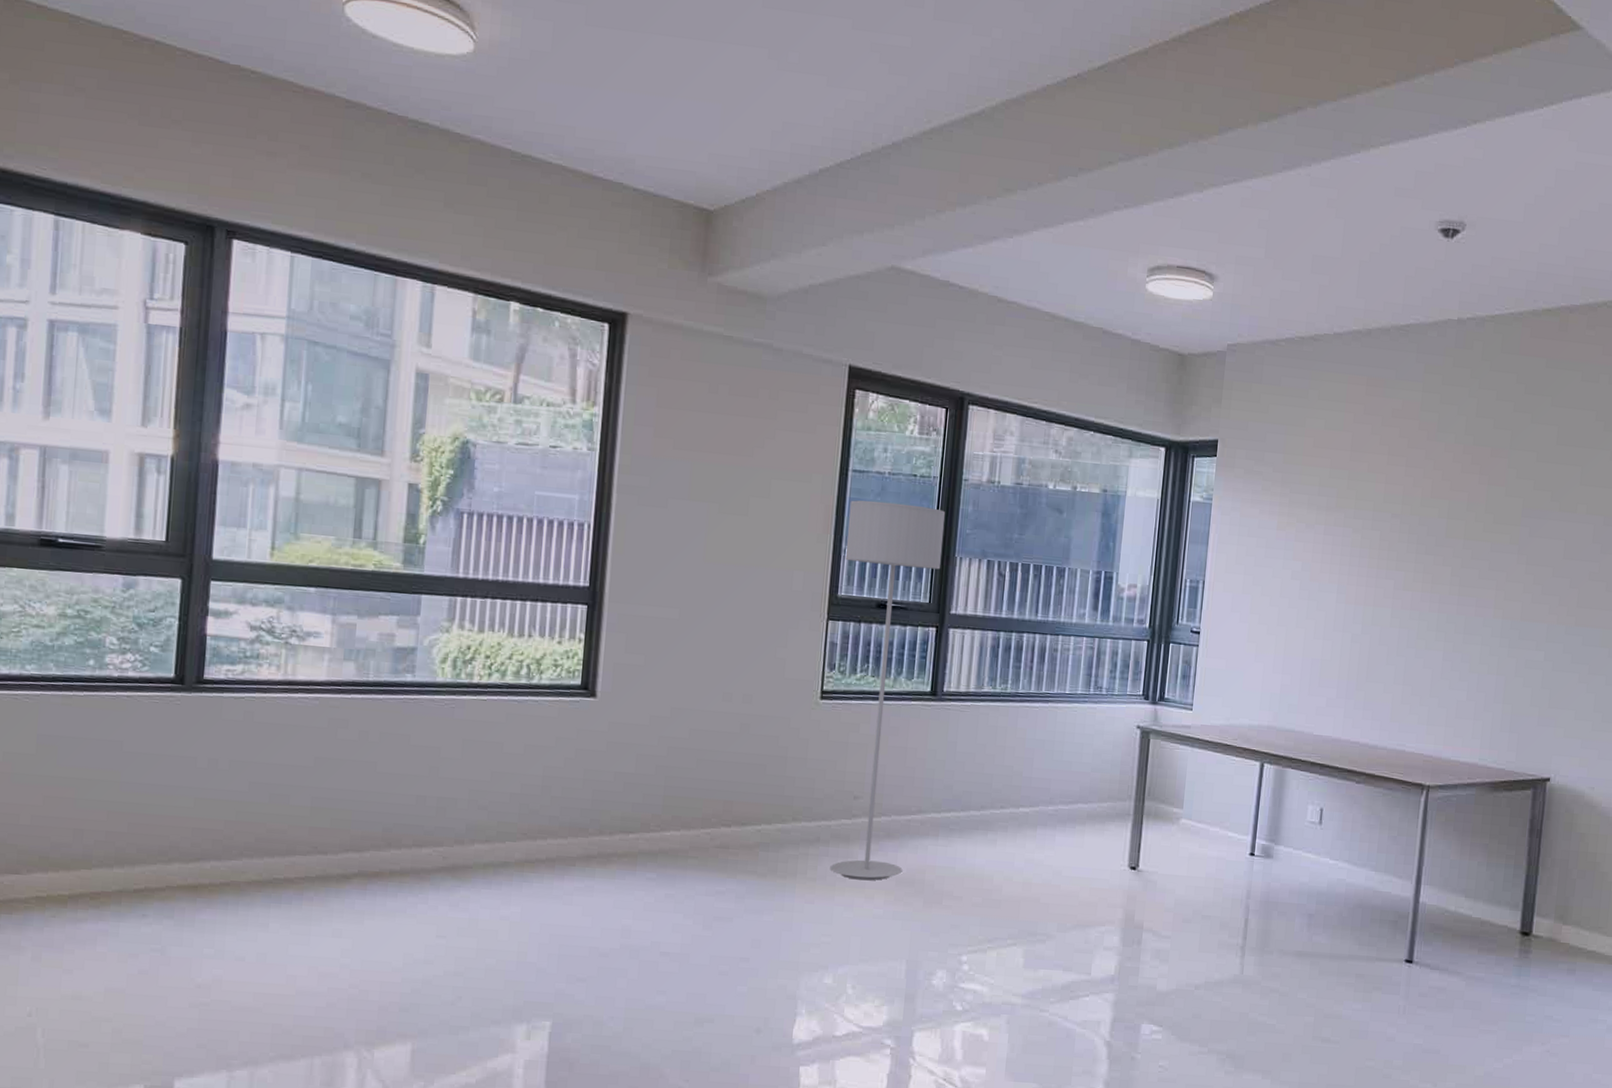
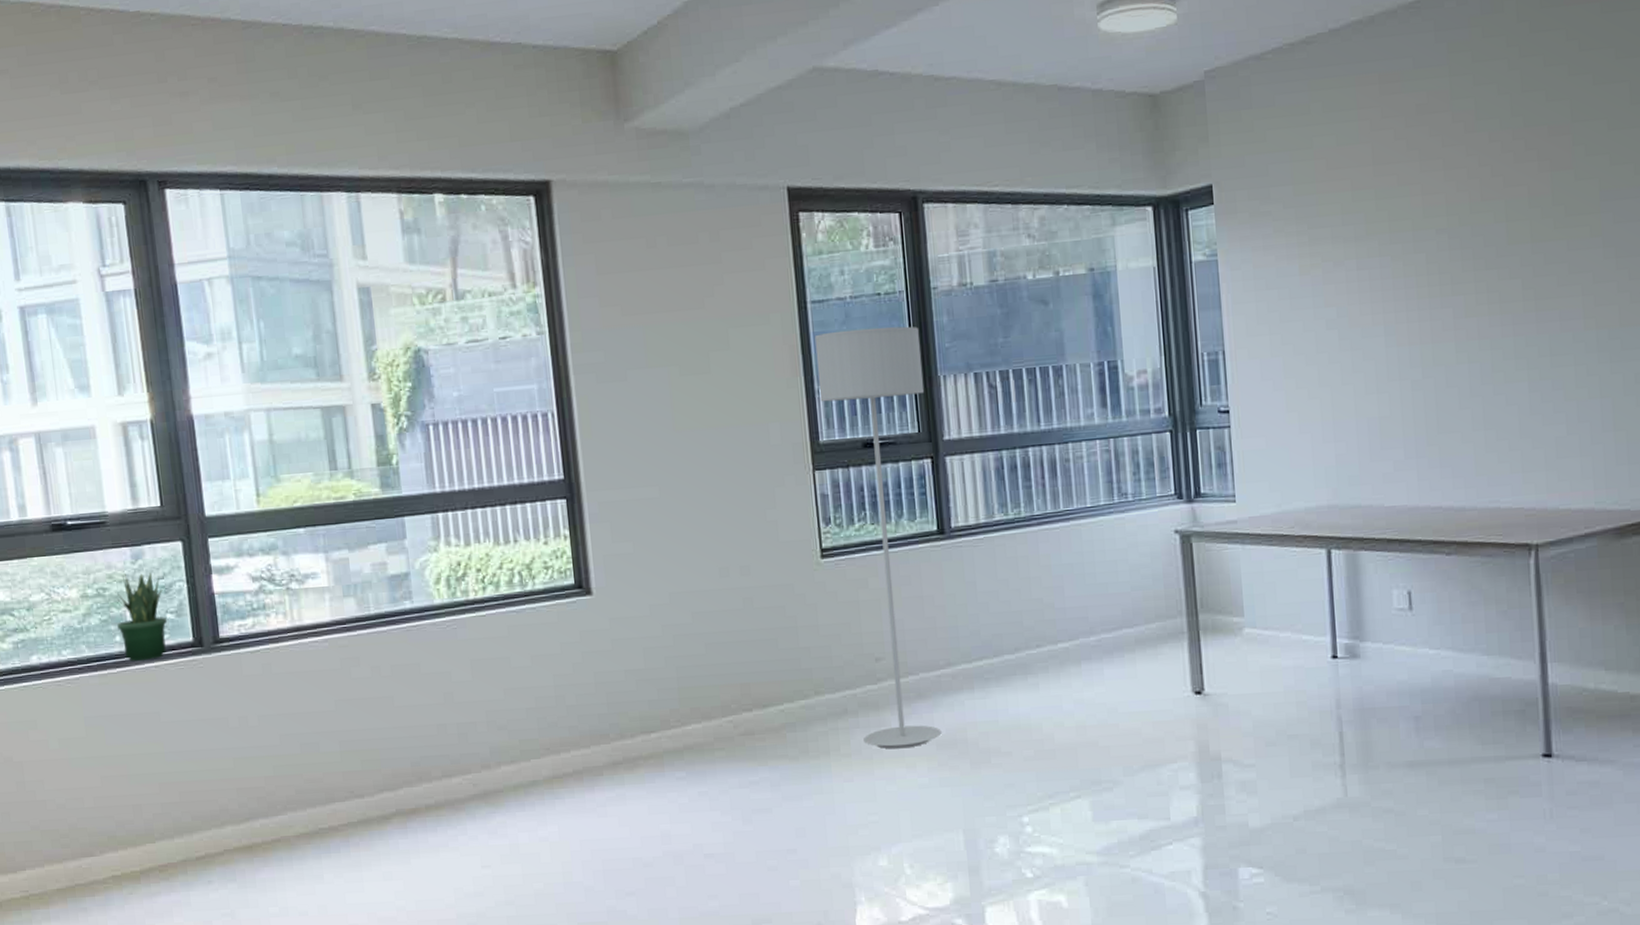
planter: none [93,600,153,689] -> present [115,573,167,662]

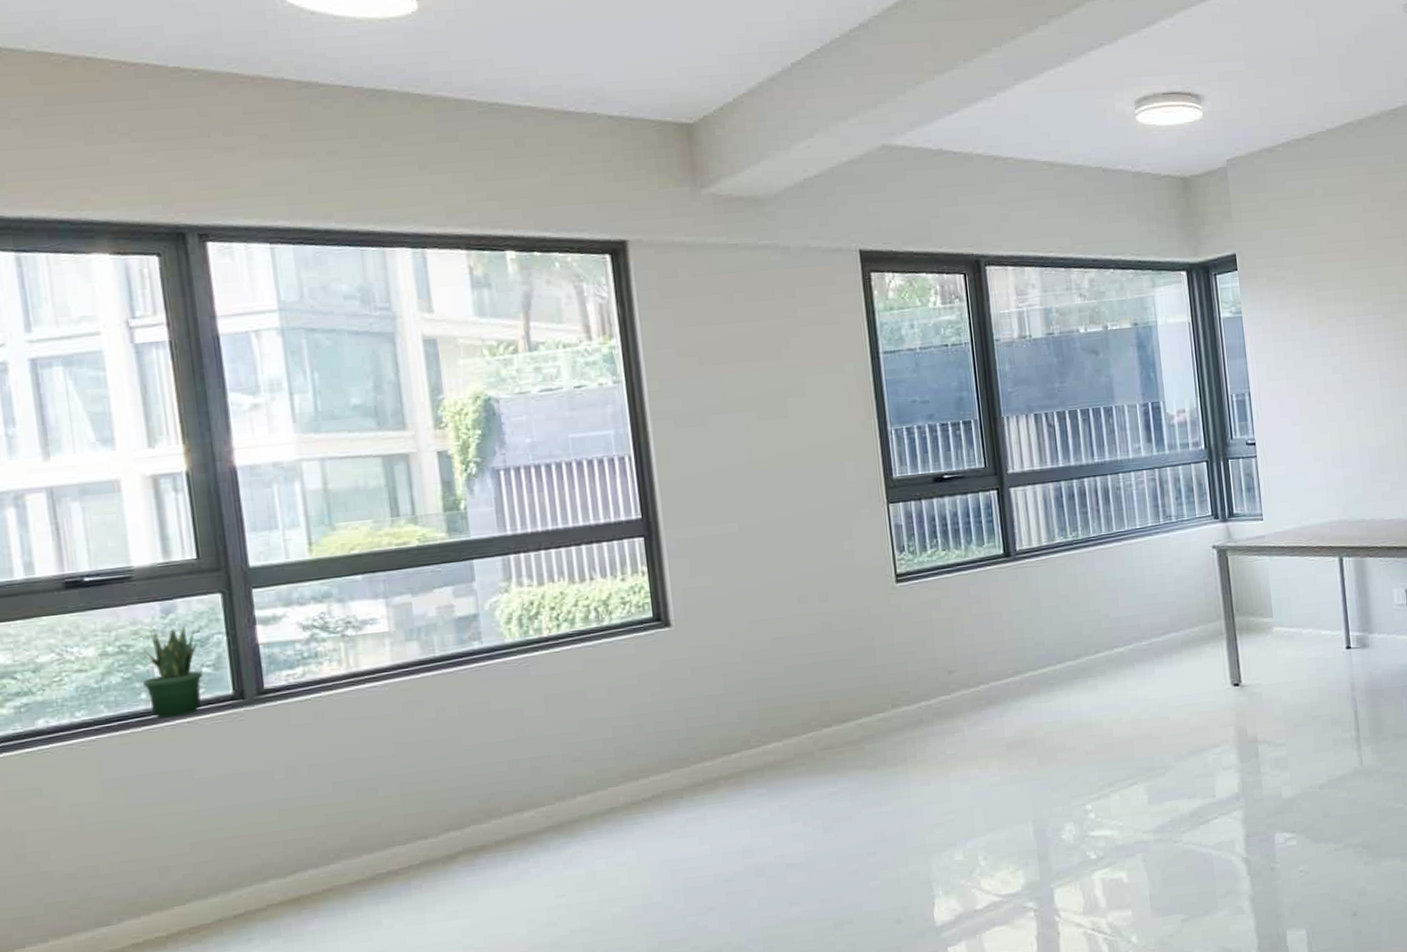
floor lamp: present [814,326,942,749] -> none [887,373,1011,753]

